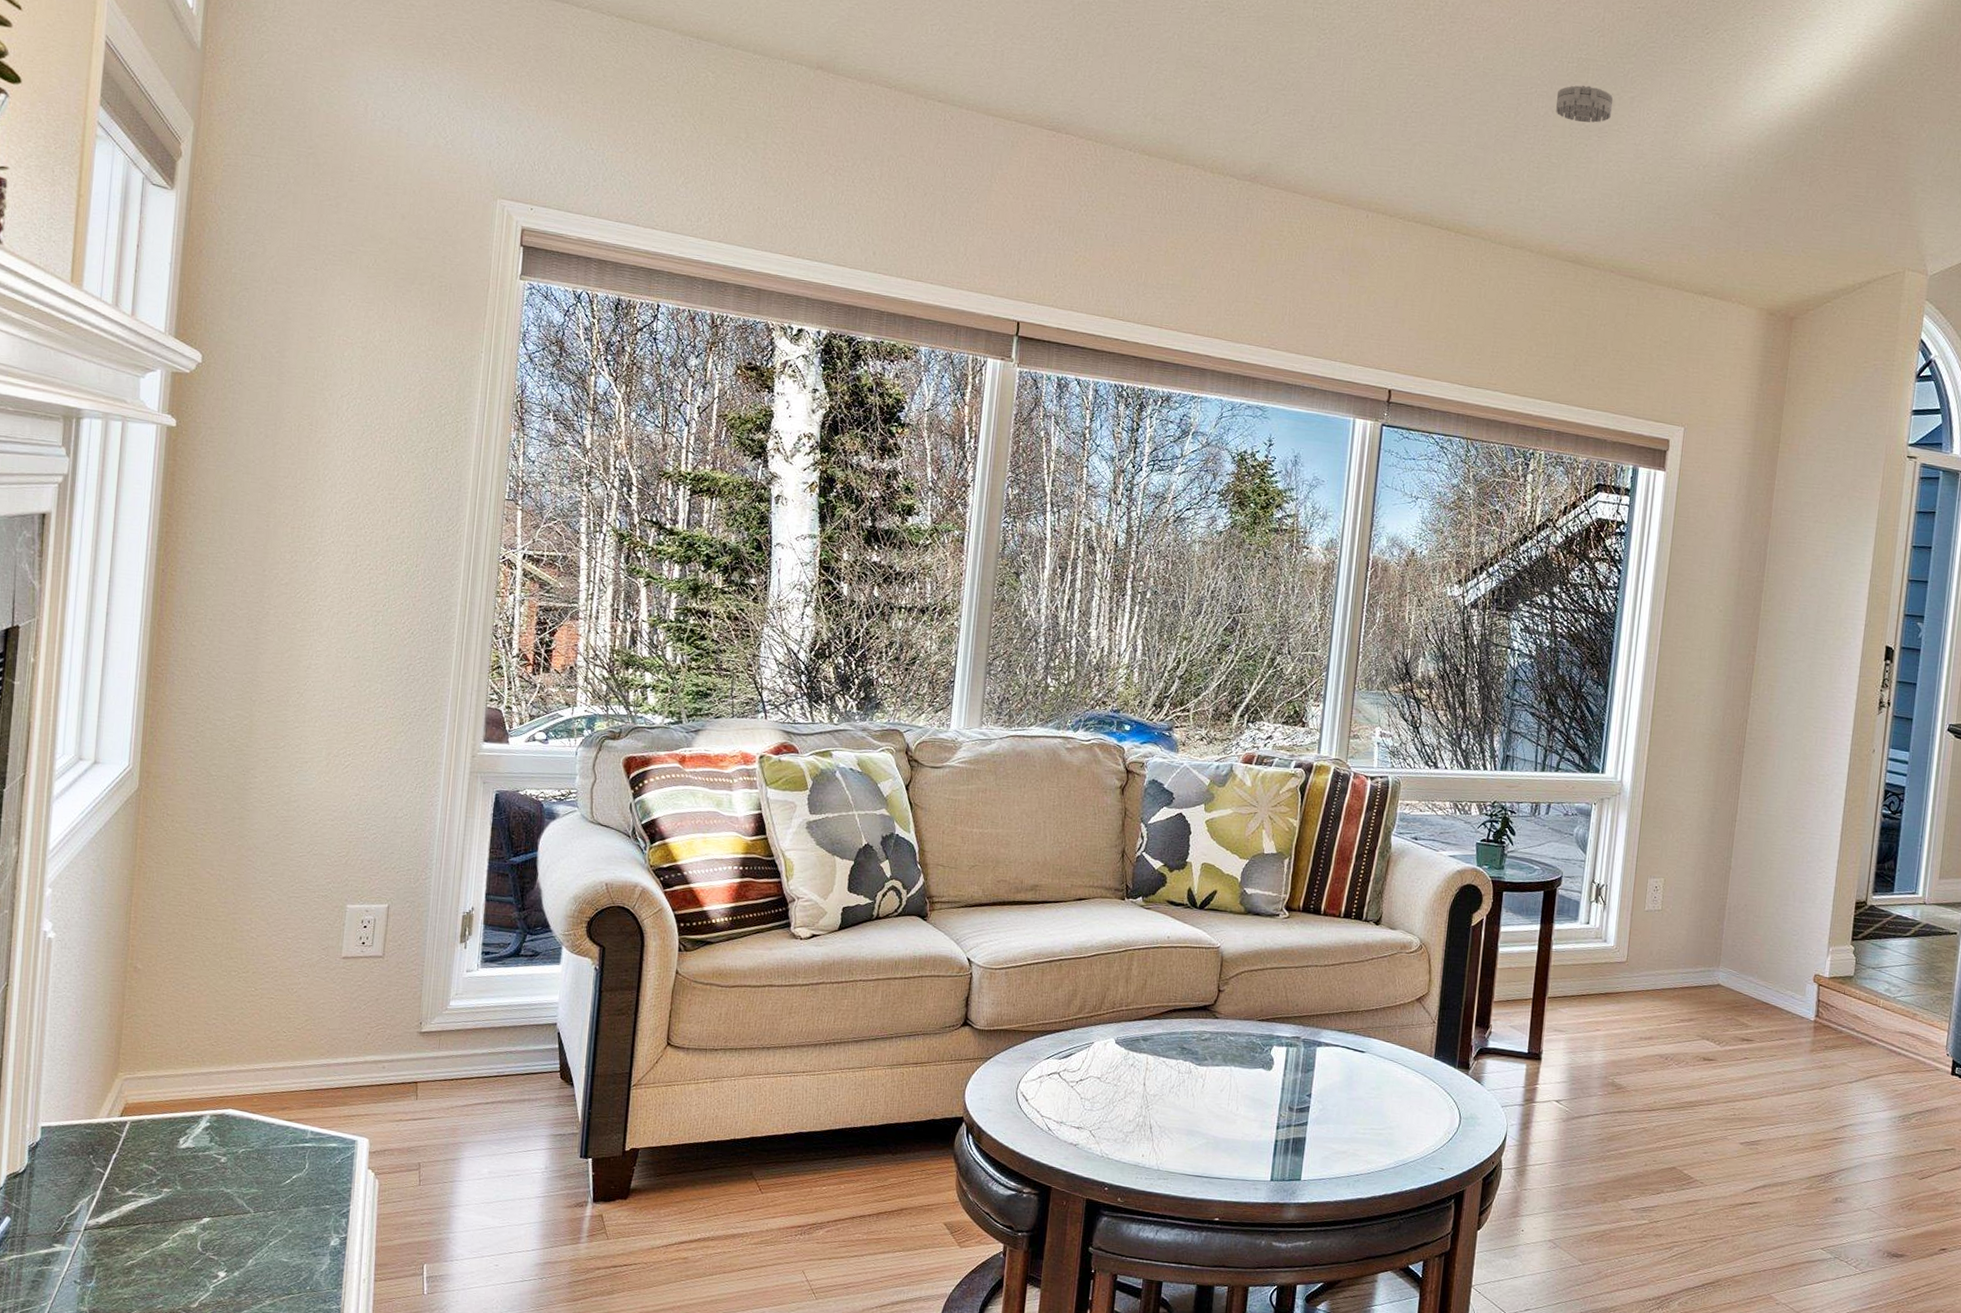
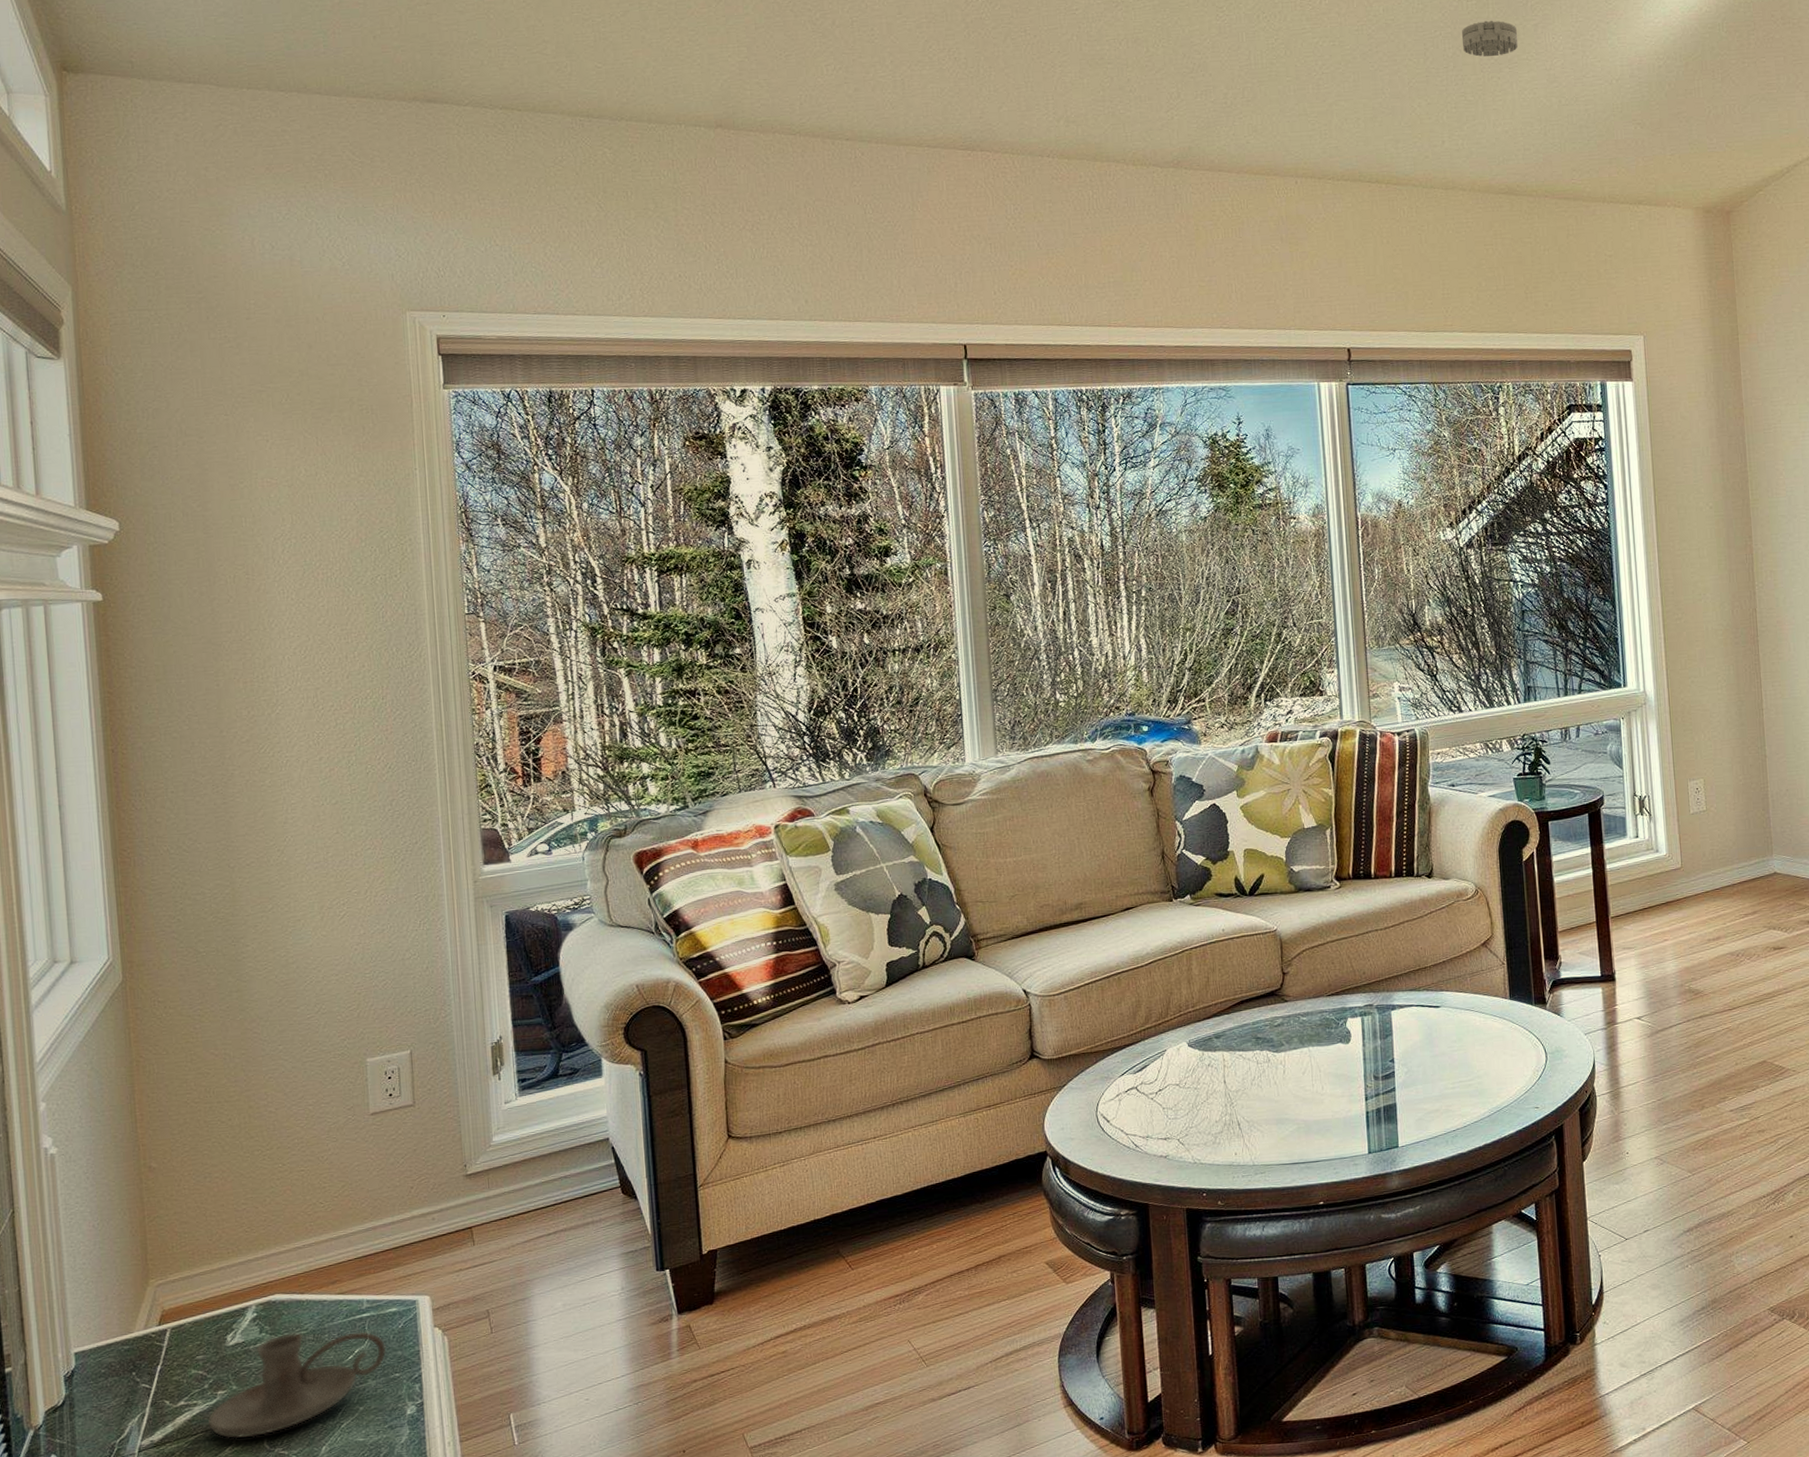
candle holder: none [150,1146,322,1239] -> present [207,1330,387,1439]

